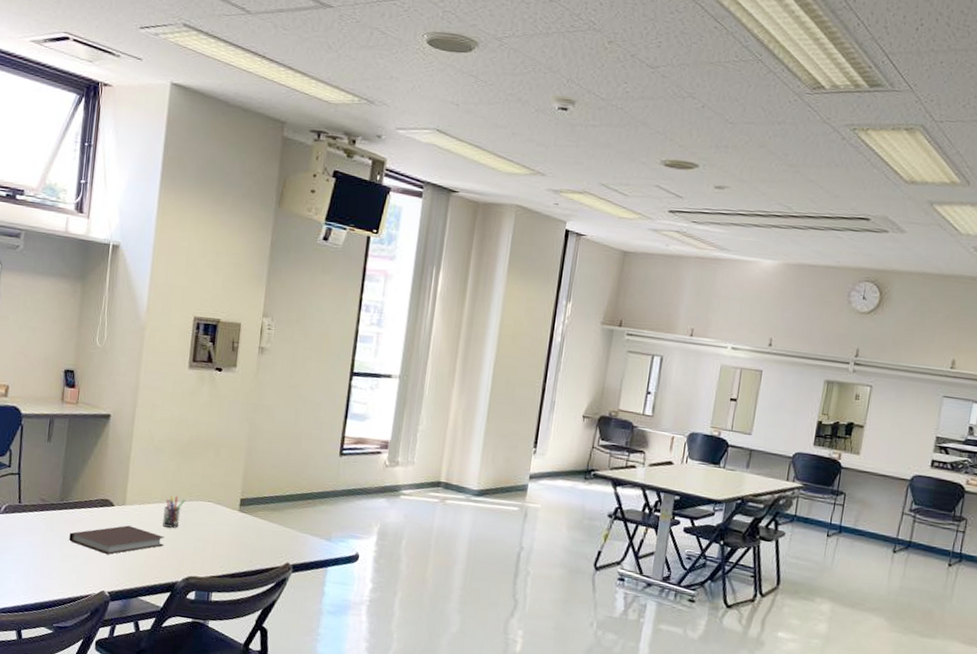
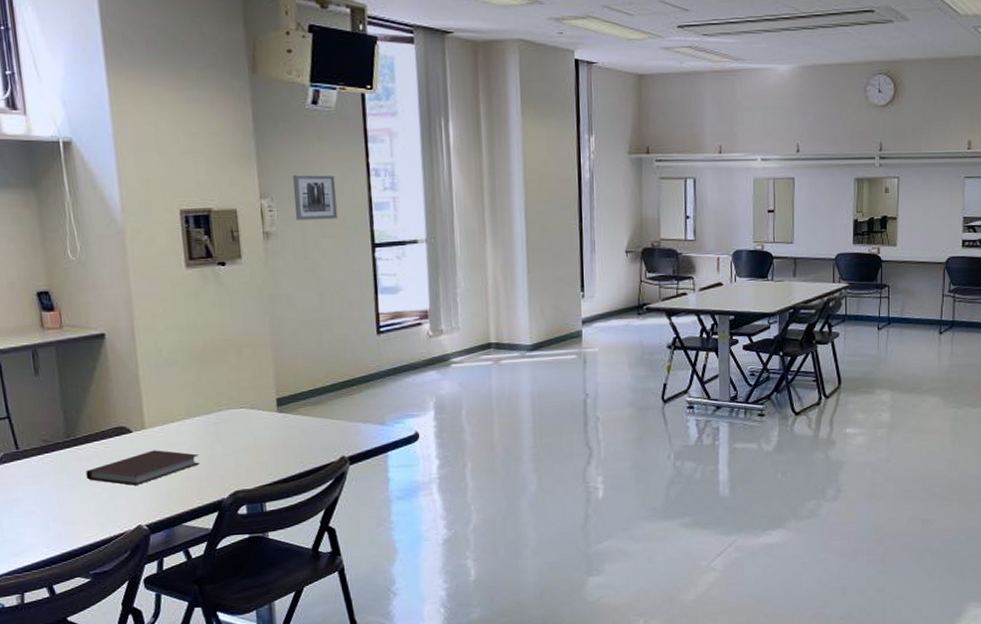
pen holder: present [162,495,185,528] -> none [191,408,214,444]
wall art: none [289,299,331,345] -> present [293,174,338,220]

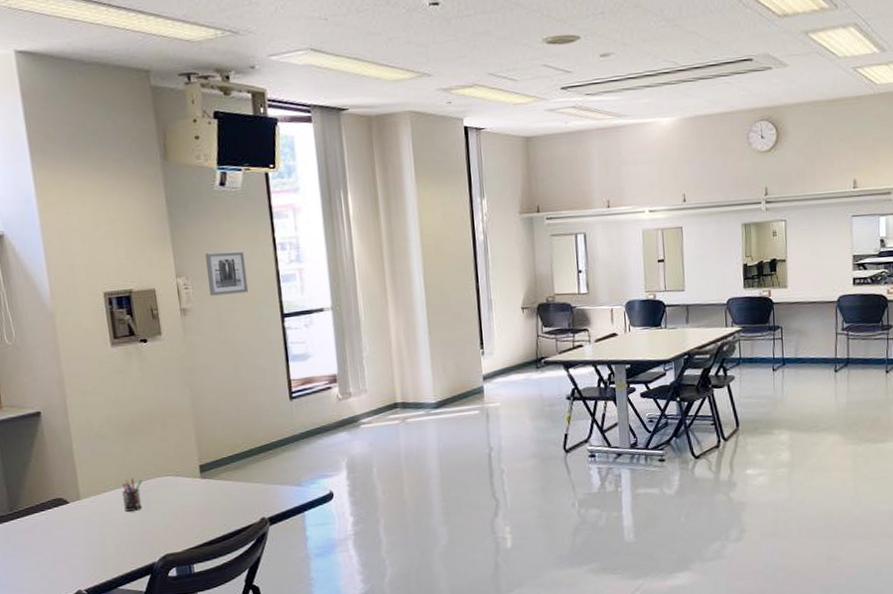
notebook: present [86,450,200,486] -> none [28,518,132,554]
pen holder: none [191,408,214,444] -> present [122,478,143,512]

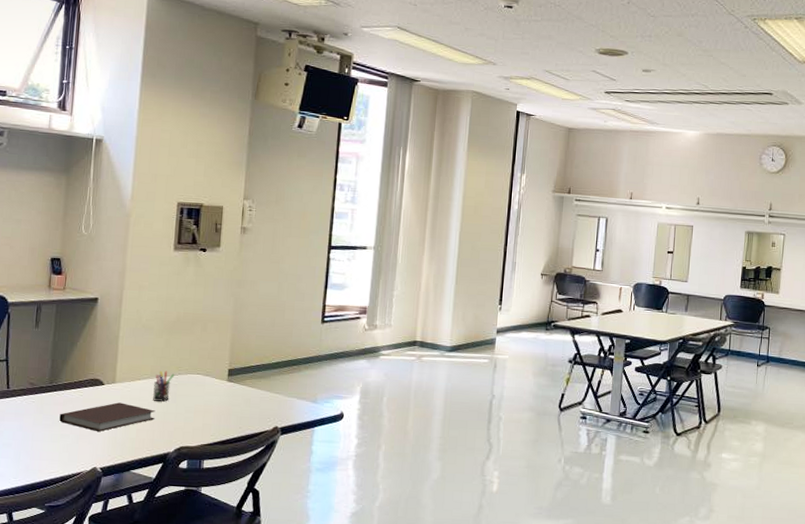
notebook: none [28,518,132,554] -> present [59,402,156,432]
wall art: present [205,251,249,296] -> none [269,182,307,223]

